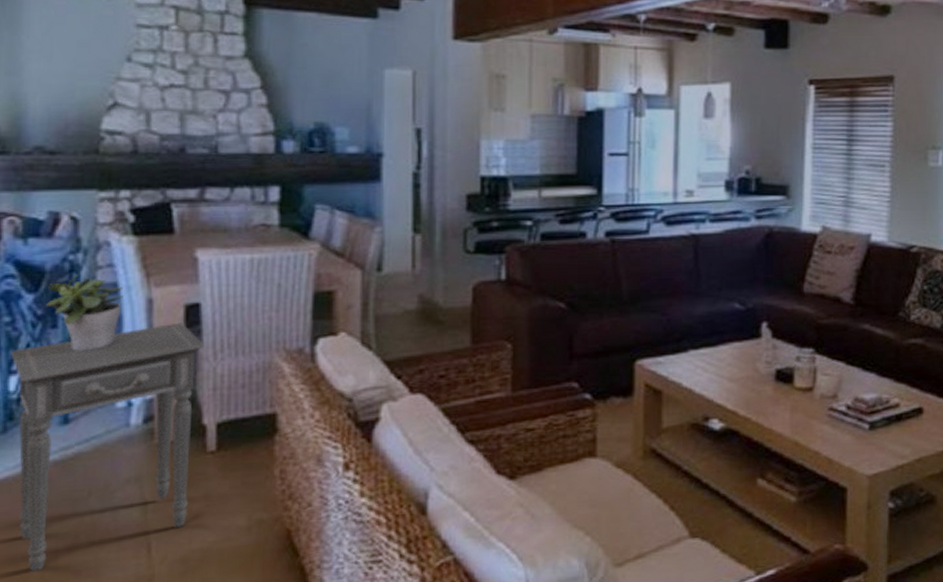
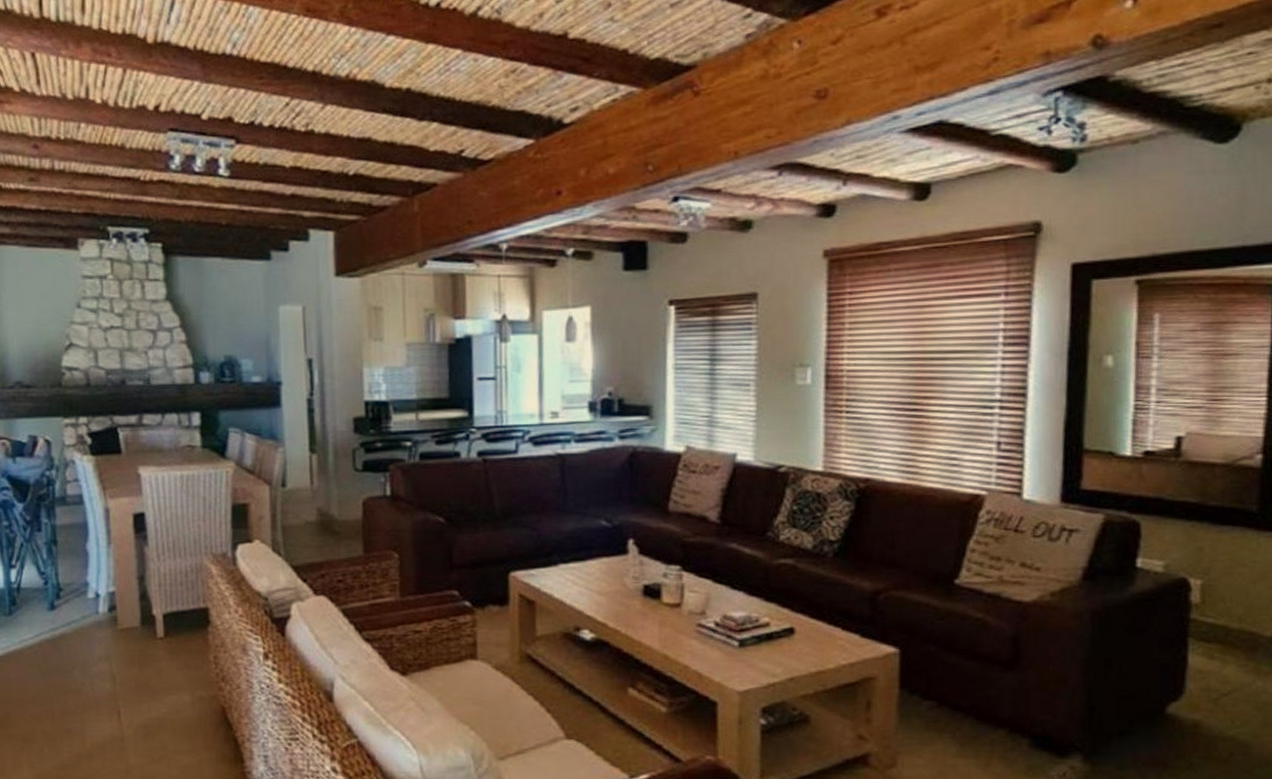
side table: present [11,322,205,572] -> none [10,528,150,727]
potted plant: present [45,275,124,351] -> none [31,488,87,551]

